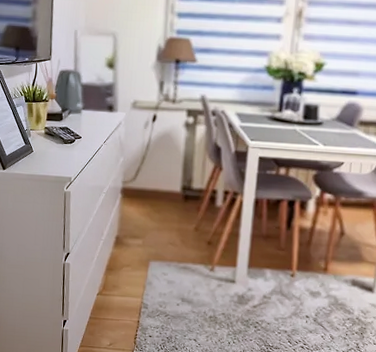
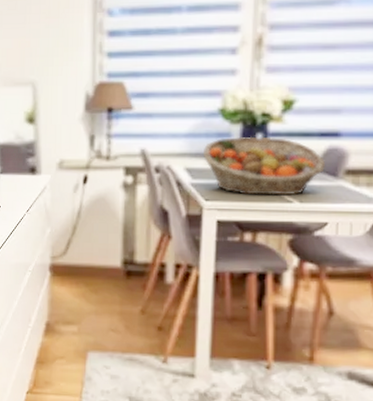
fruit basket: none [251,90,345,140] -> present [204,136,326,196]

